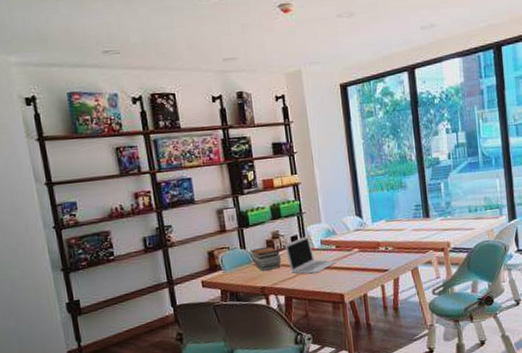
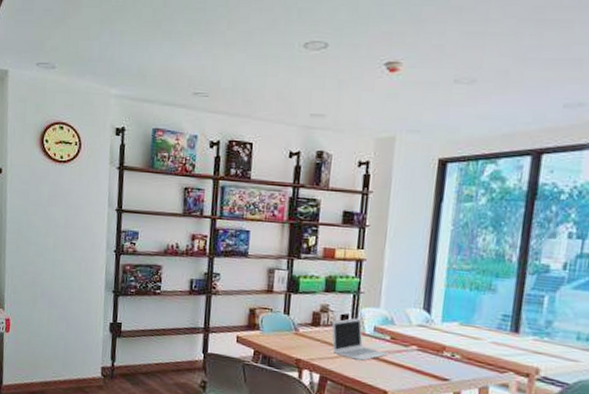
book stack: present [250,246,282,271] -> none [293,317,326,345]

